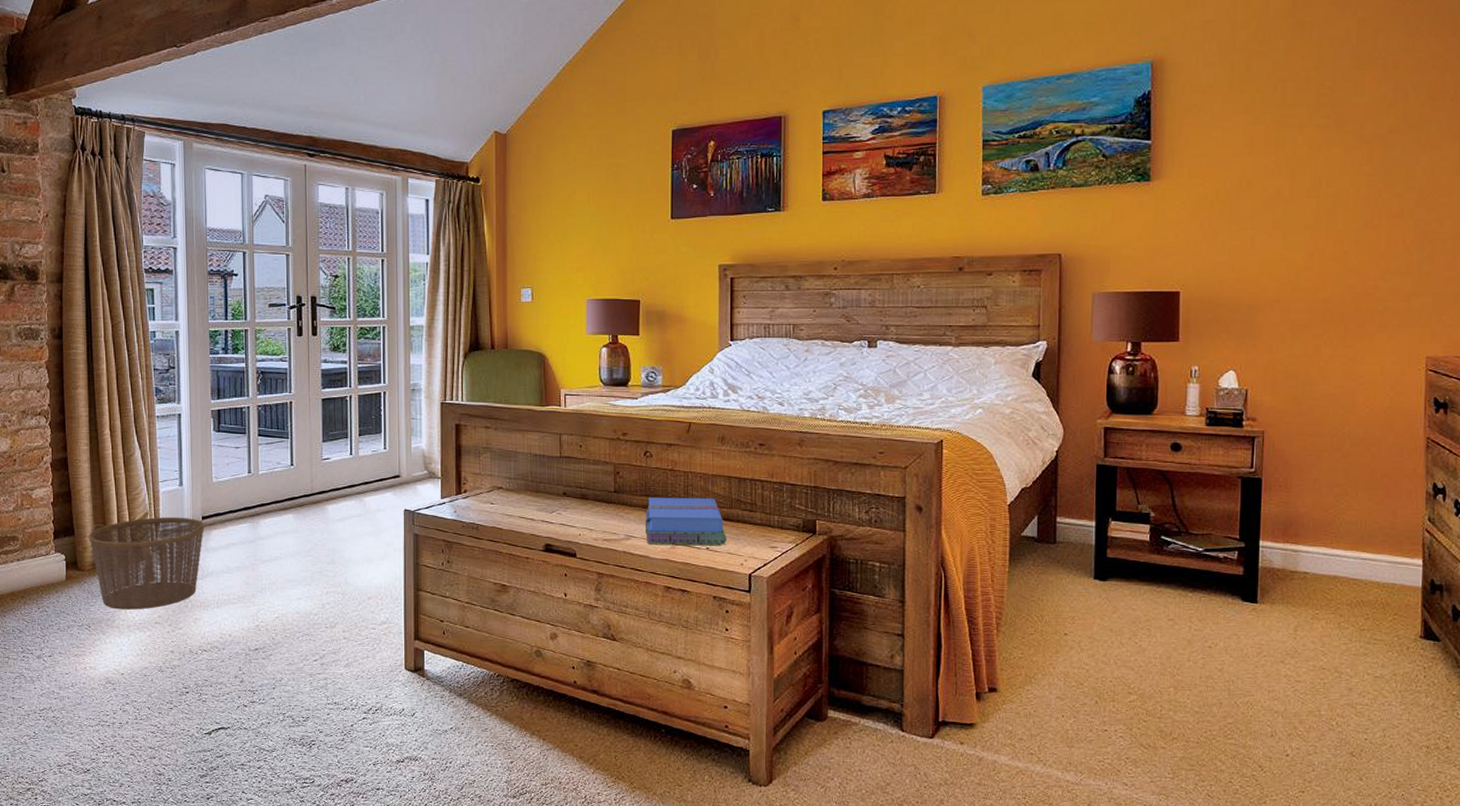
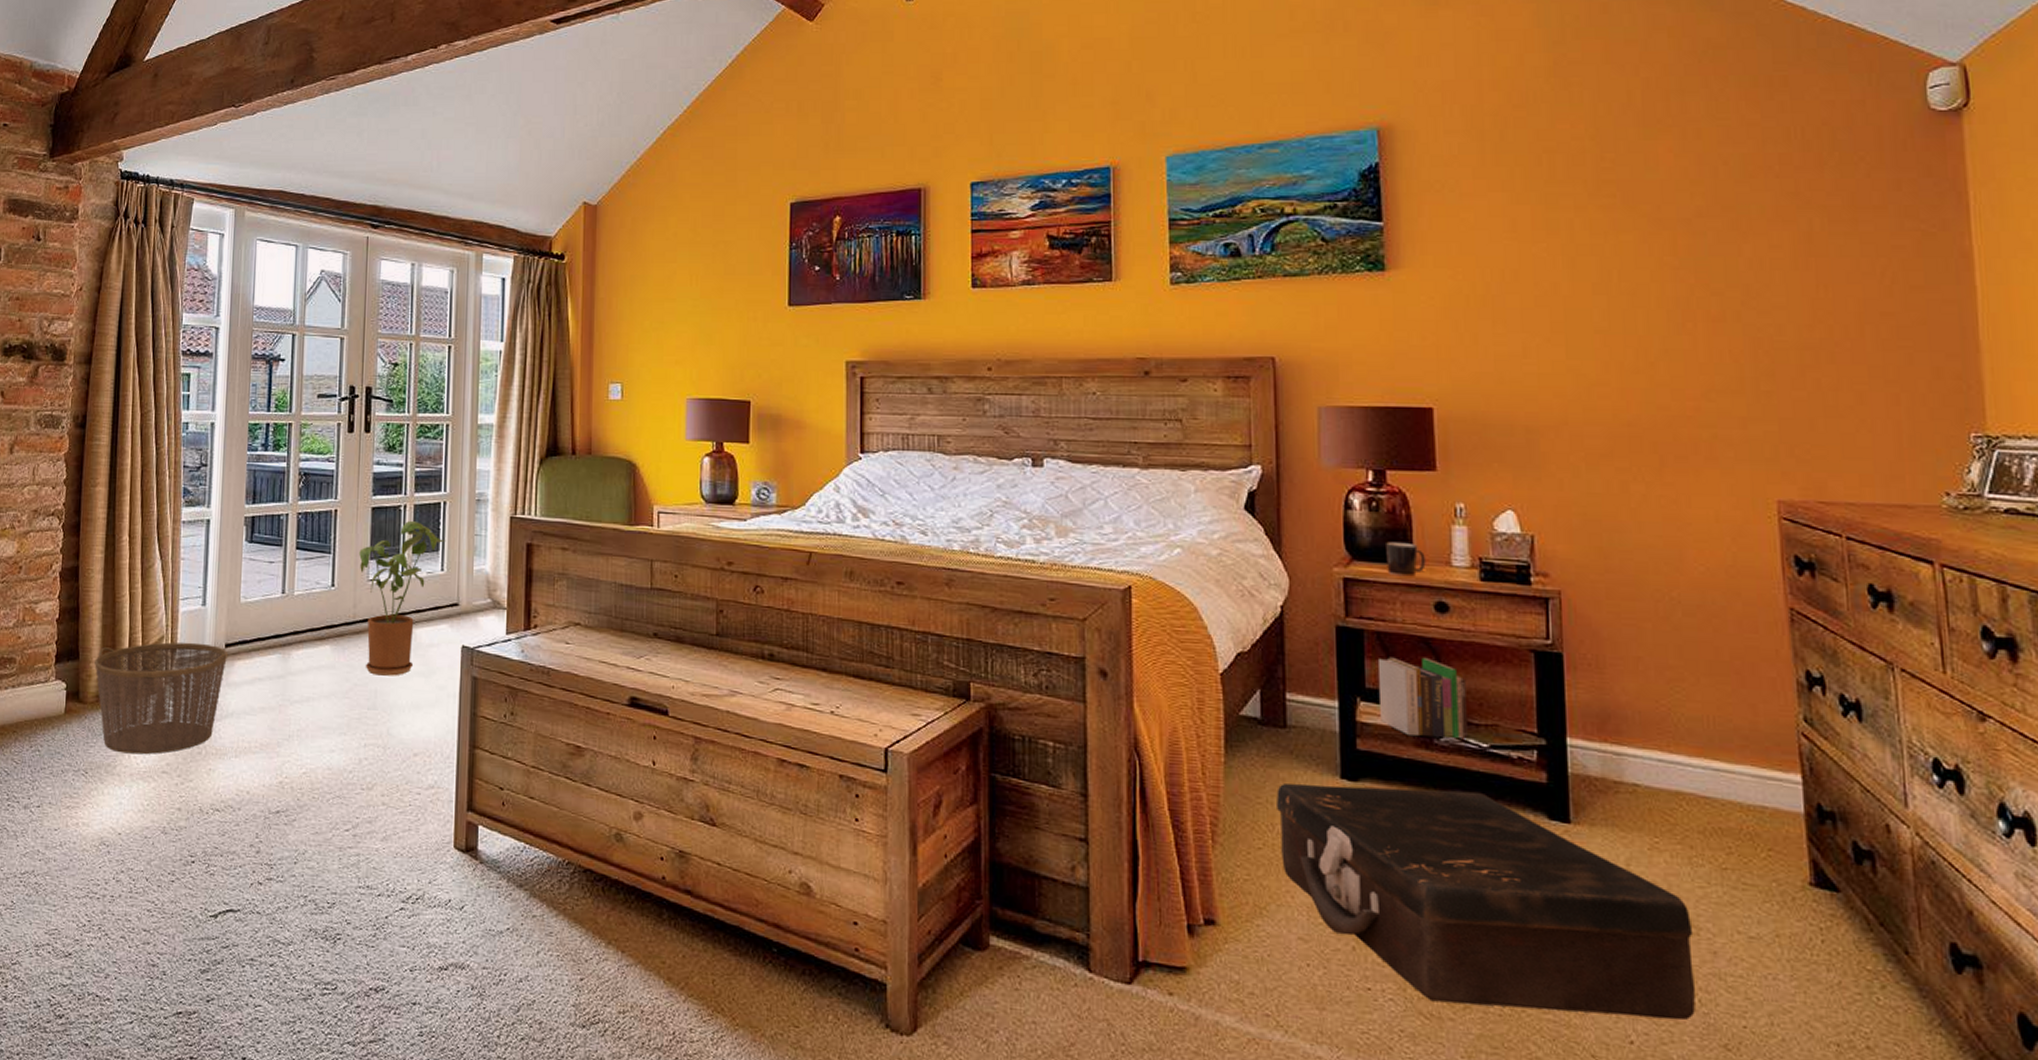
house plant: none [313,409,387,537] -> present [359,521,446,676]
books: present [644,497,726,545] -> none [753,643,856,709]
suitcase: none [1046,583,1337,738] -> present [1276,783,1695,1020]
books: none [1126,485,1190,546] -> present [1379,657,1468,739]
mug: none [1136,398,1167,426] -> present [1384,541,1426,579]

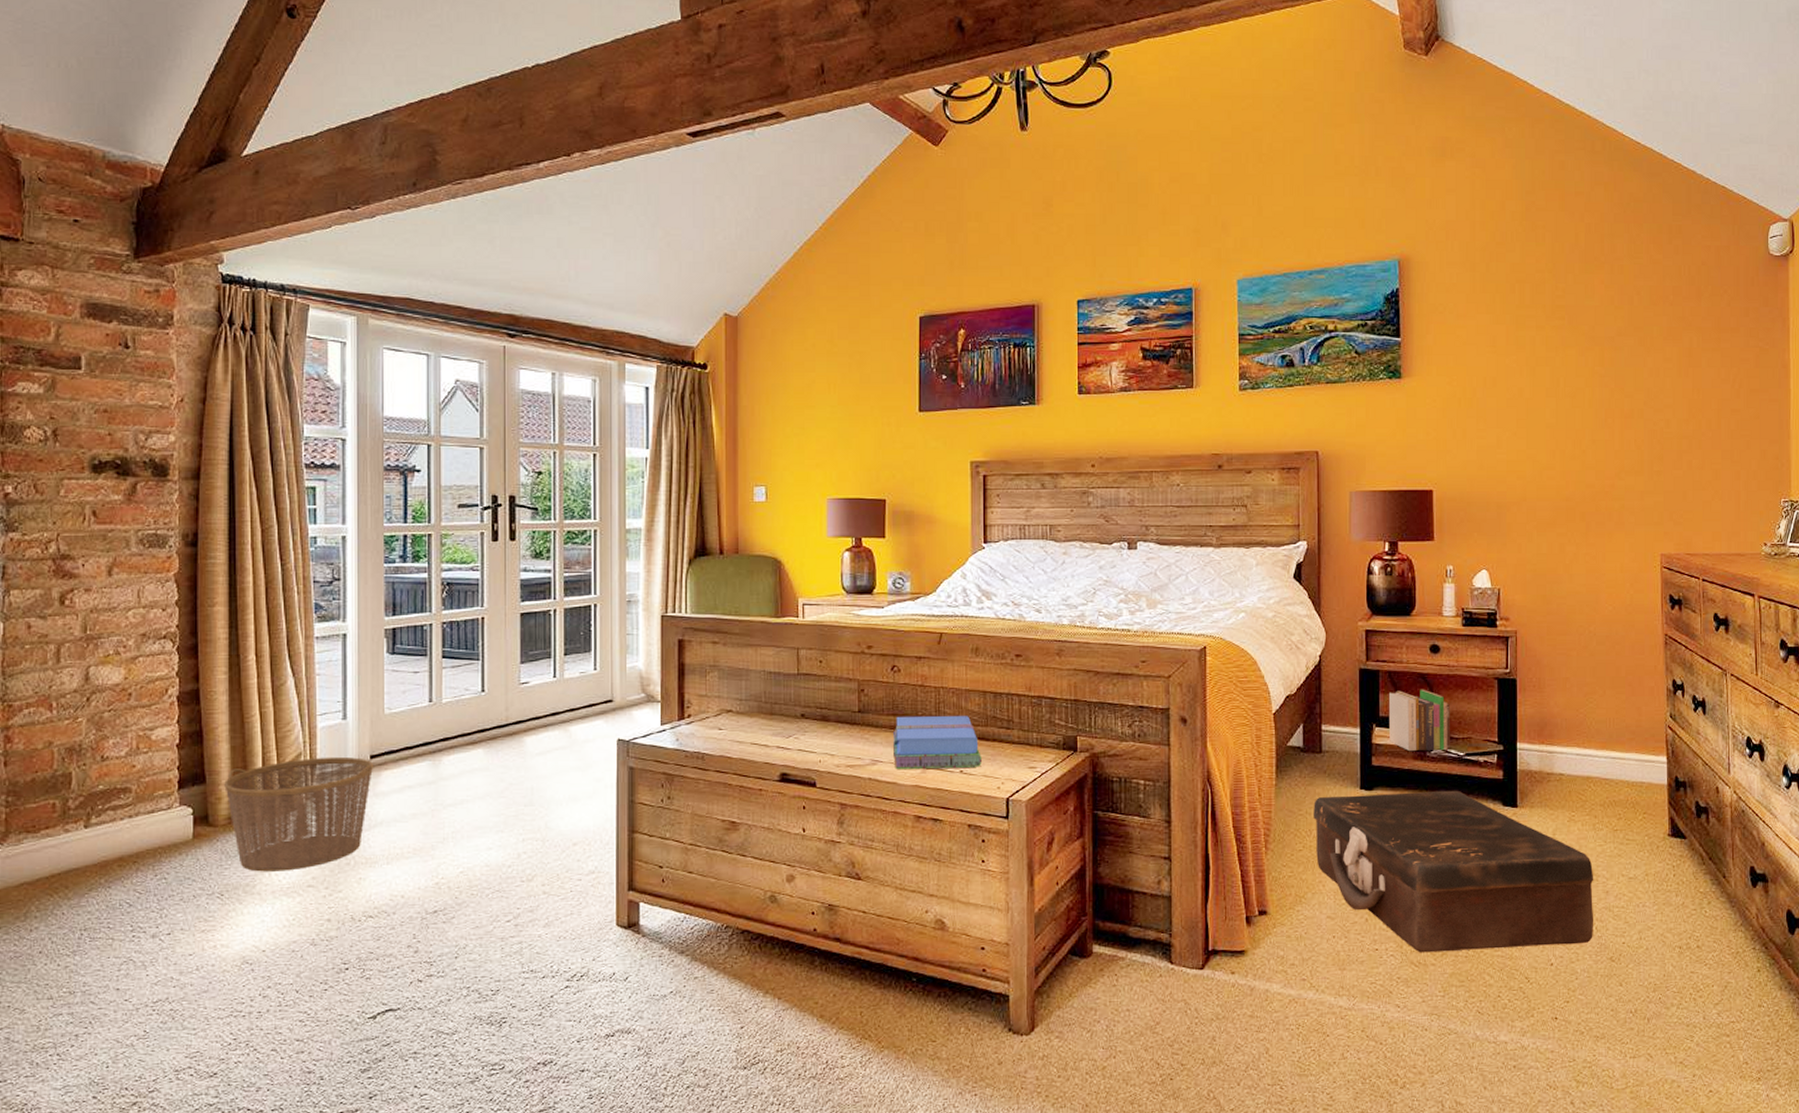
house plant: present [359,521,446,676] -> none [509,625,598,773]
books: none [753,643,856,709] -> present [892,716,982,769]
mug: present [1384,541,1426,579] -> none [1395,599,1424,628]

